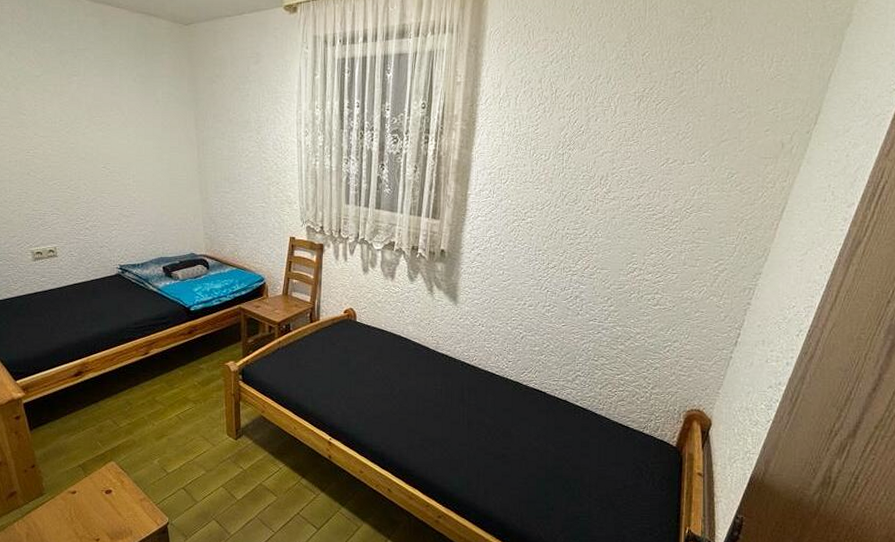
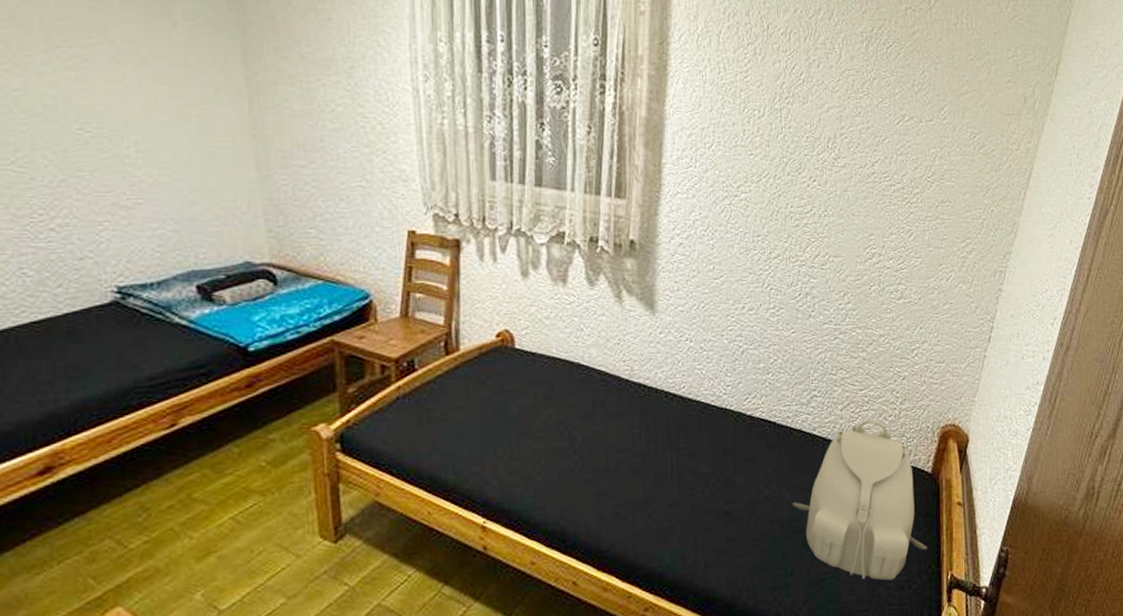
backpack: none [555,399,668,526] -> present [792,419,927,581]

